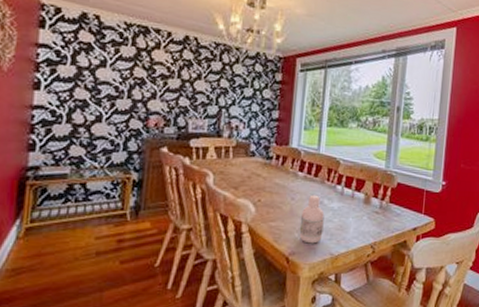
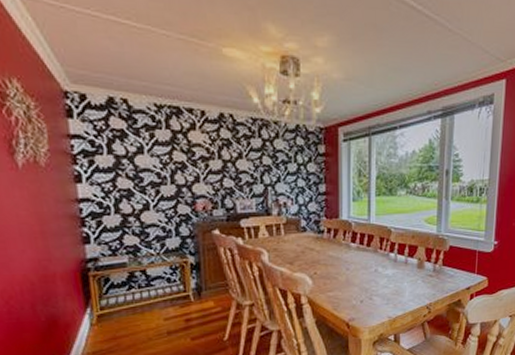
bottle: present [299,194,325,244] -> none [357,263,380,309]

